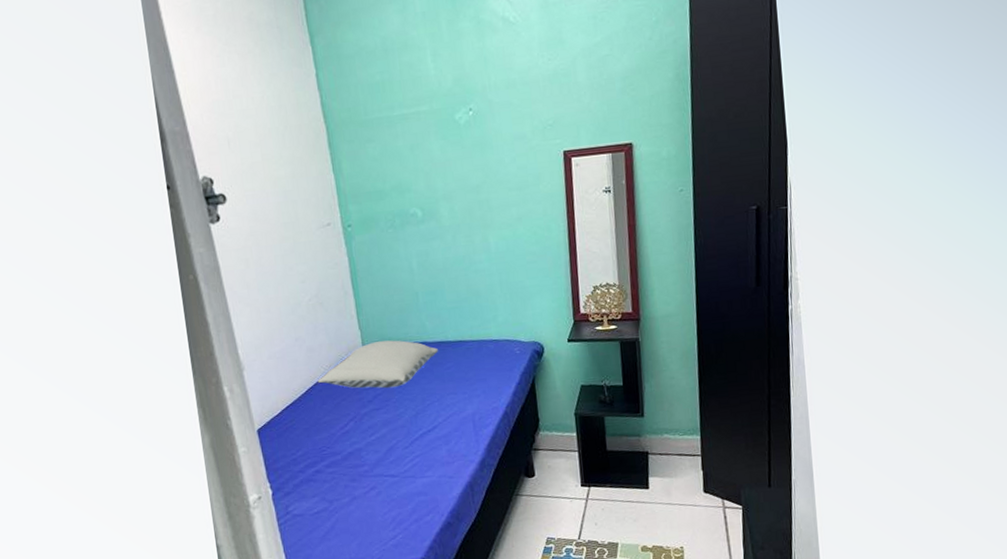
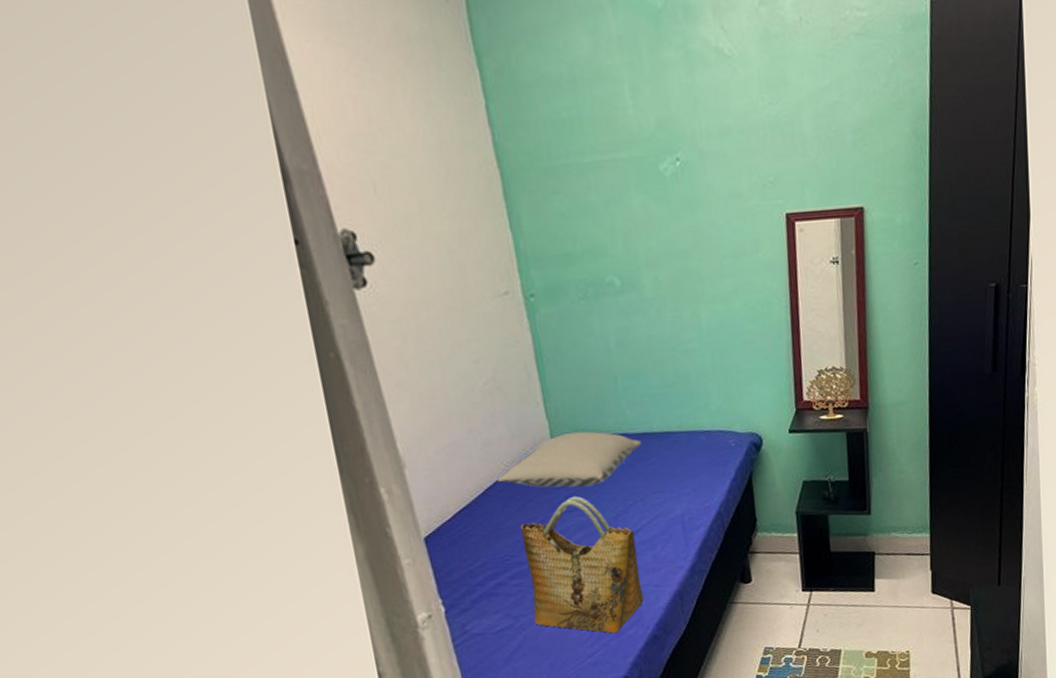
grocery bag: none [336,396,440,519] -> present [521,496,644,634]

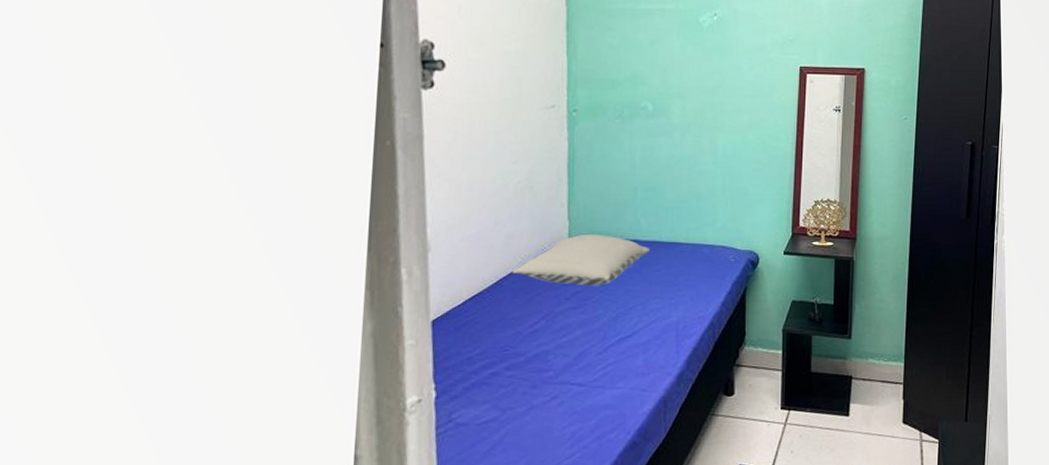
grocery bag: present [521,496,644,634] -> none [520,295,630,436]

